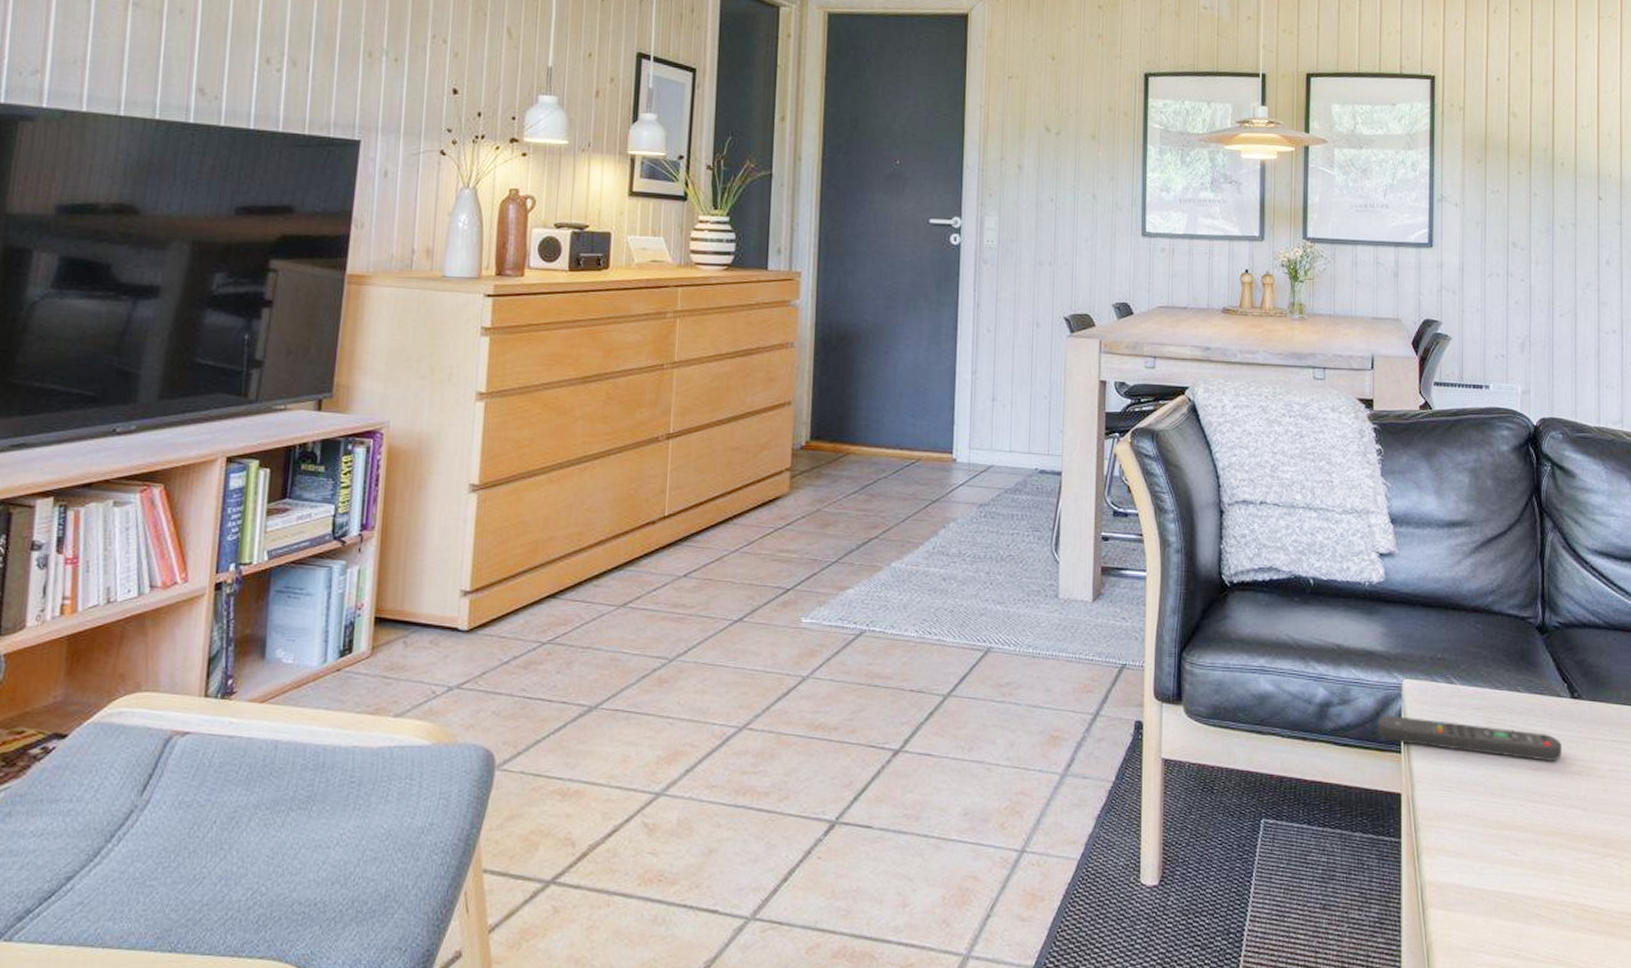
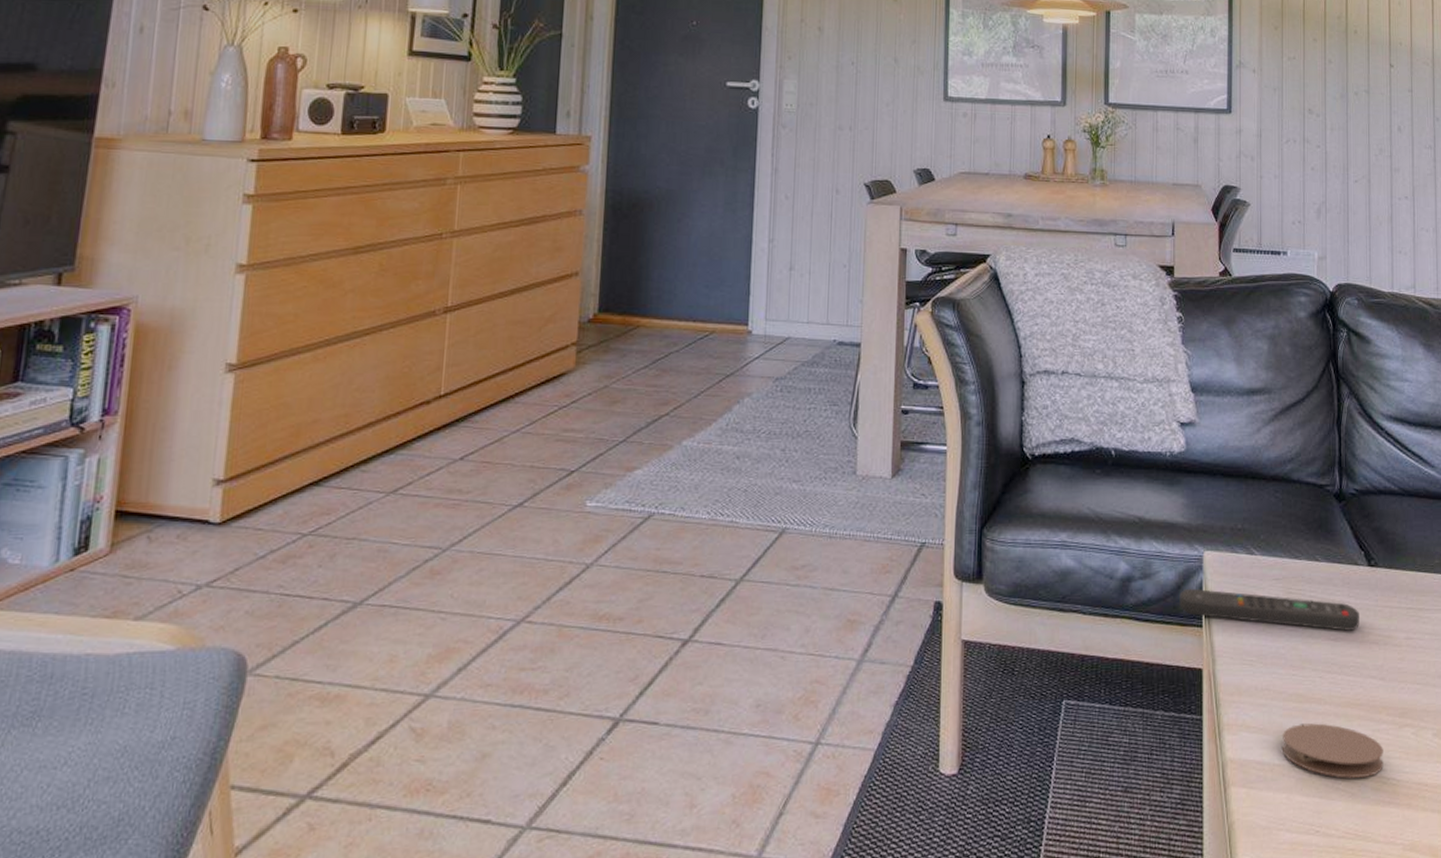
coaster: none [1481,850,1585,906] -> present [1281,723,1384,779]

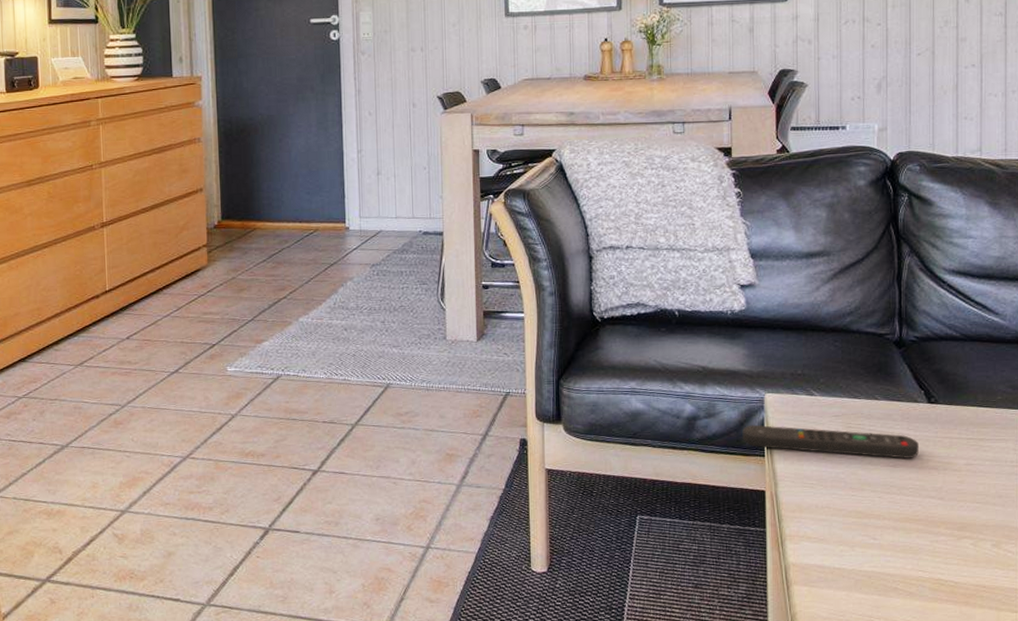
coaster: present [1281,723,1384,779] -> none [841,535,941,581]

